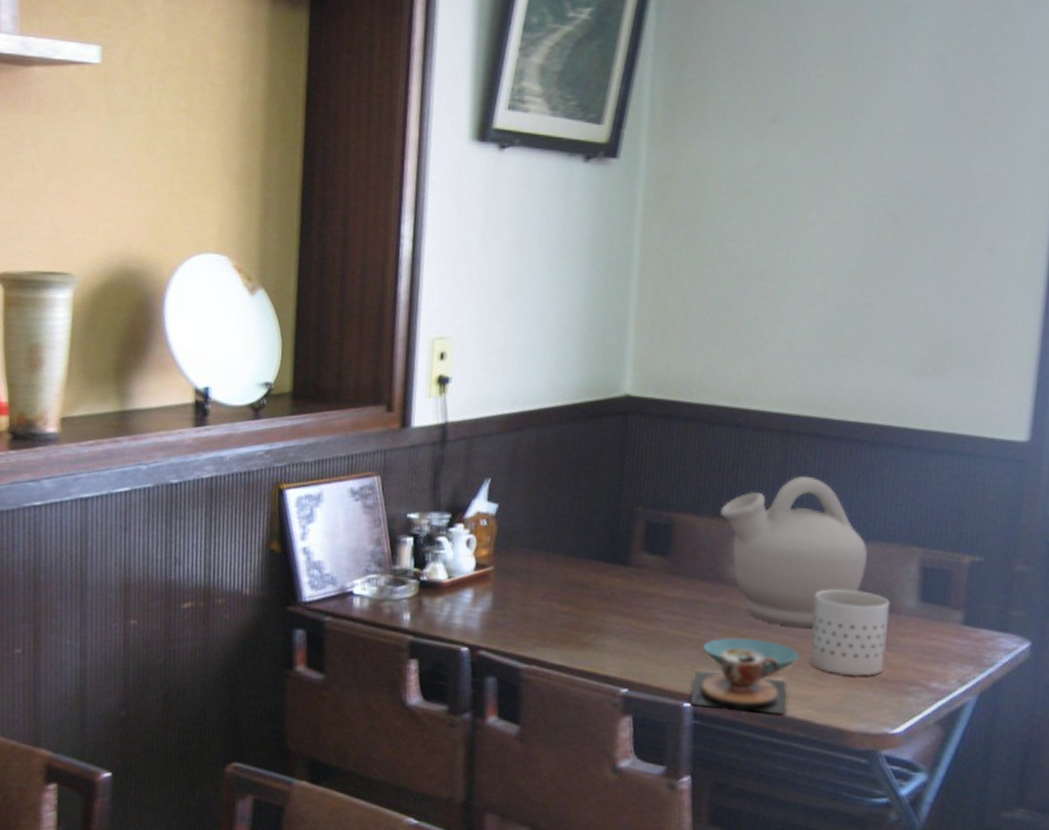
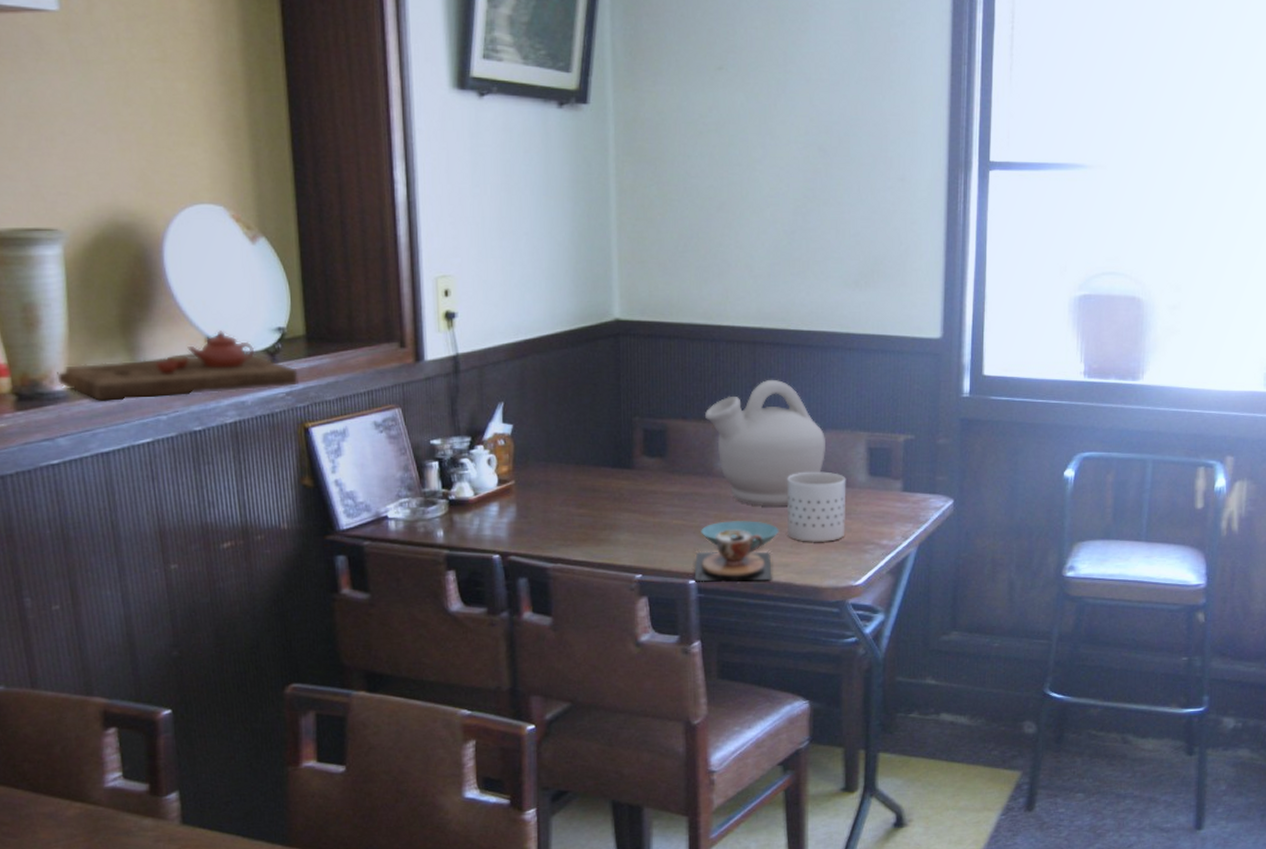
tea set: none [51,382,281,448] -> present [57,331,299,402]

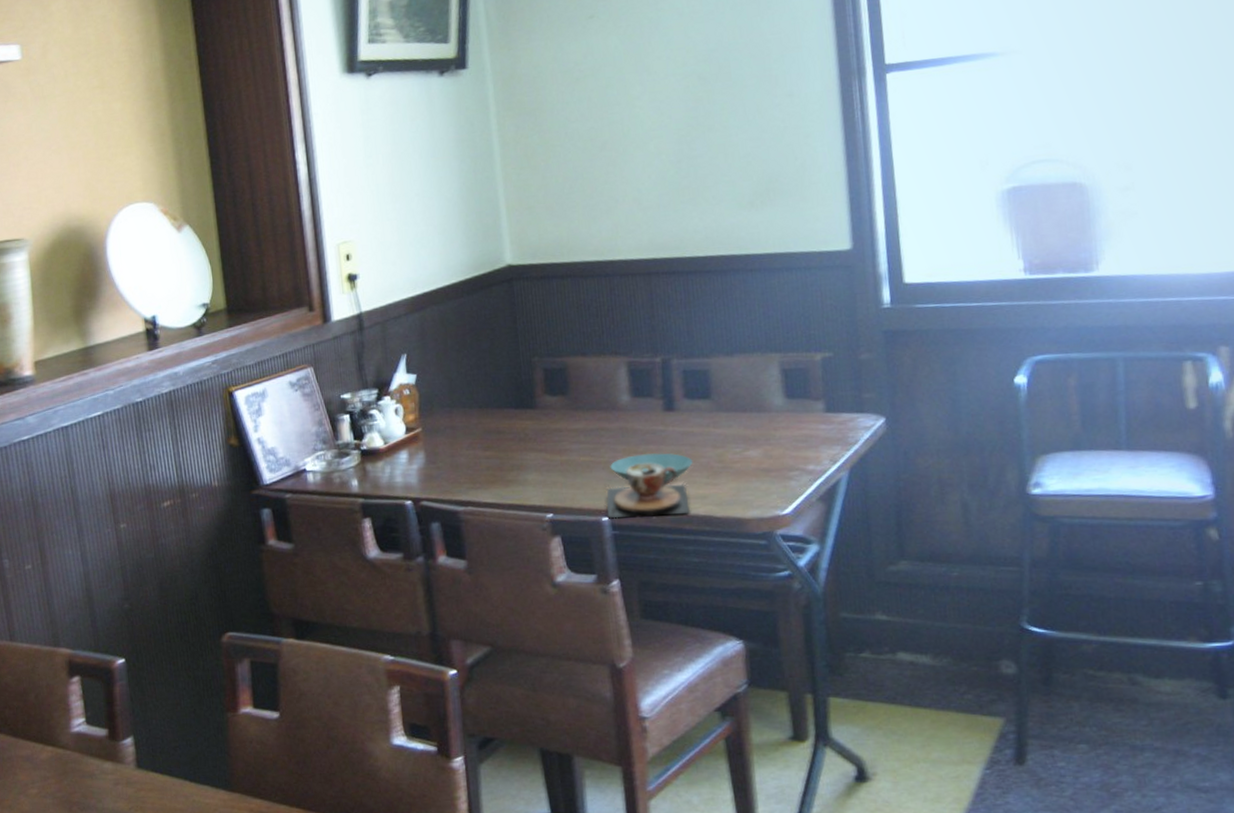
tea set: present [57,331,299,402] -> none [25,311,223,383]
teapot: present [704,379,825,507] -> none [603,308,736,438]
mug: present [787,471,846,542] -> none [696,397,766,472]

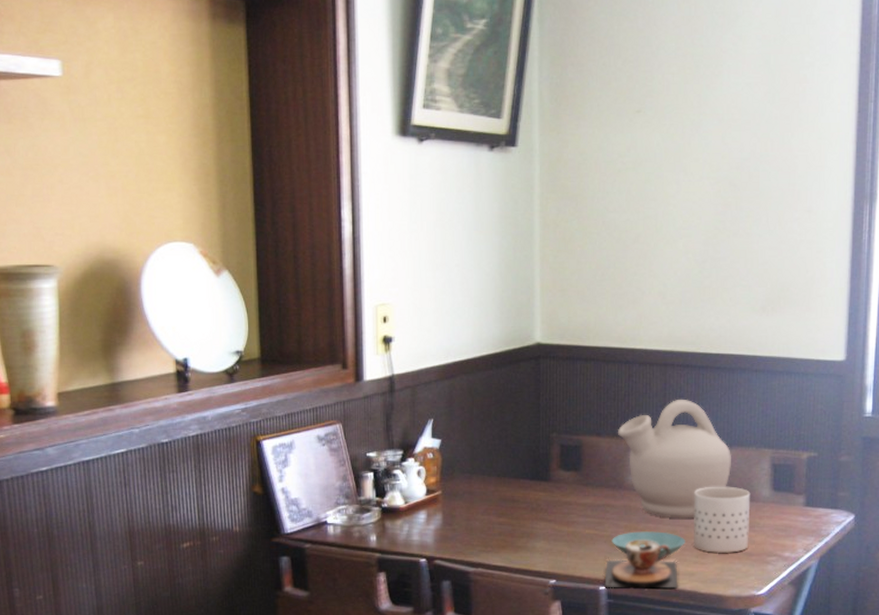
teapot: none [603,308,736,438] -> present [617,399,731,519]
mug: none [696,397,766,472] -> present [694,486,751,553]

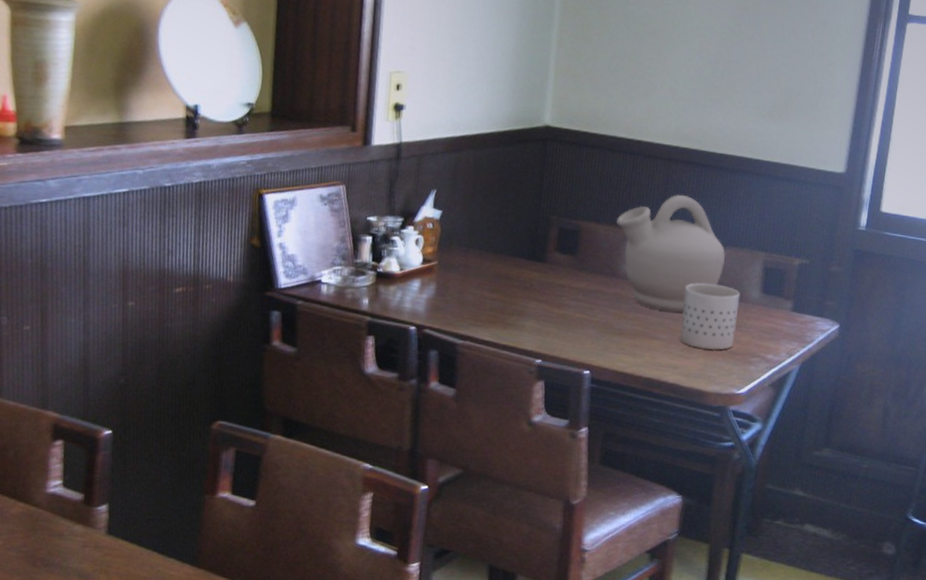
teacup: present [604,540,678,589] -> none [589,328,662,380]
saucer: present [612,531,685,558] -> none [600,320,673,349]

